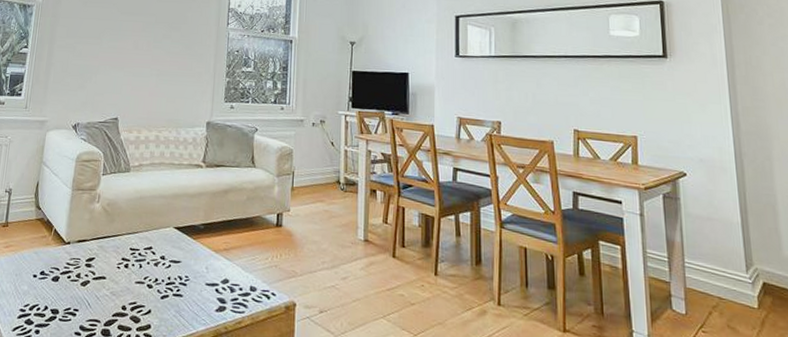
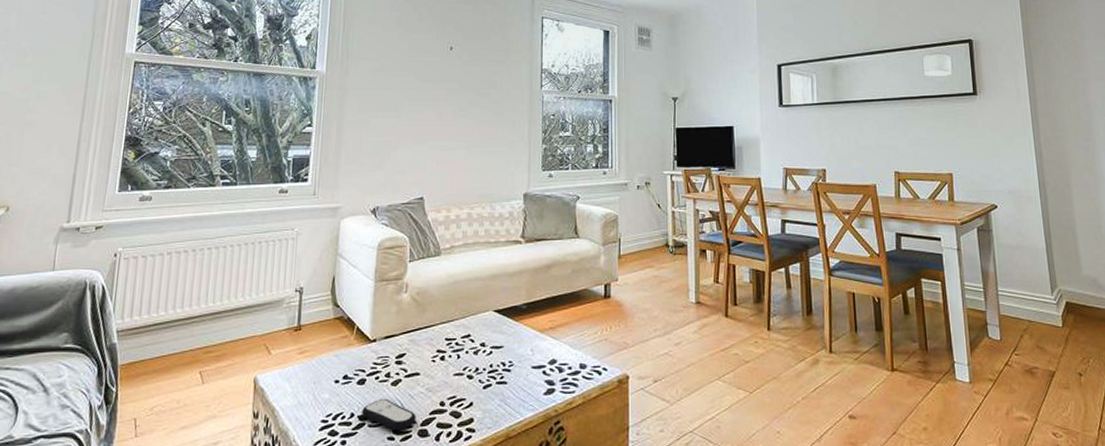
remote control: none [54,296,101,328] -> present [362,398,416,431]

